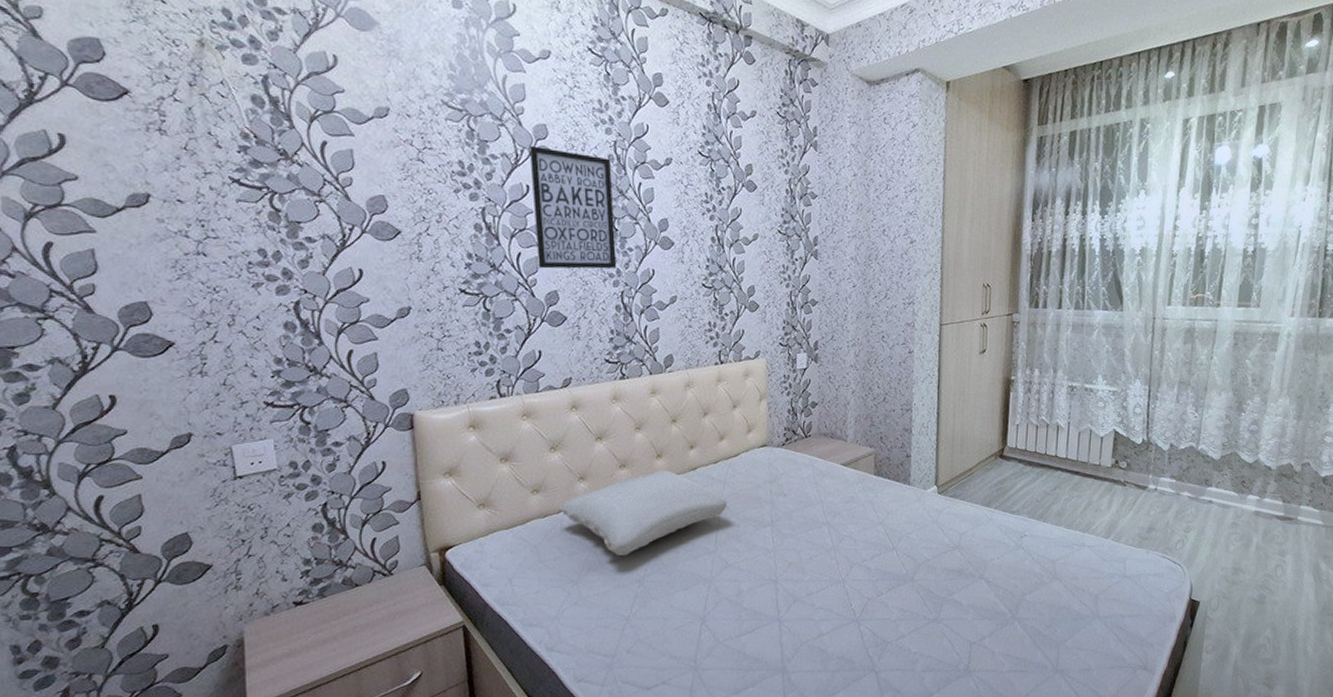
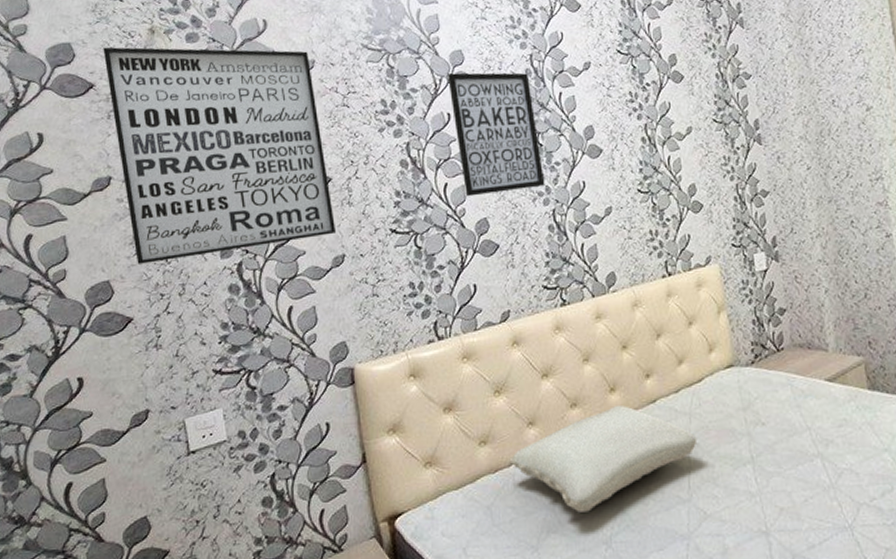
wall art: none [140,51,404,290] -> present [103,47,337,264]

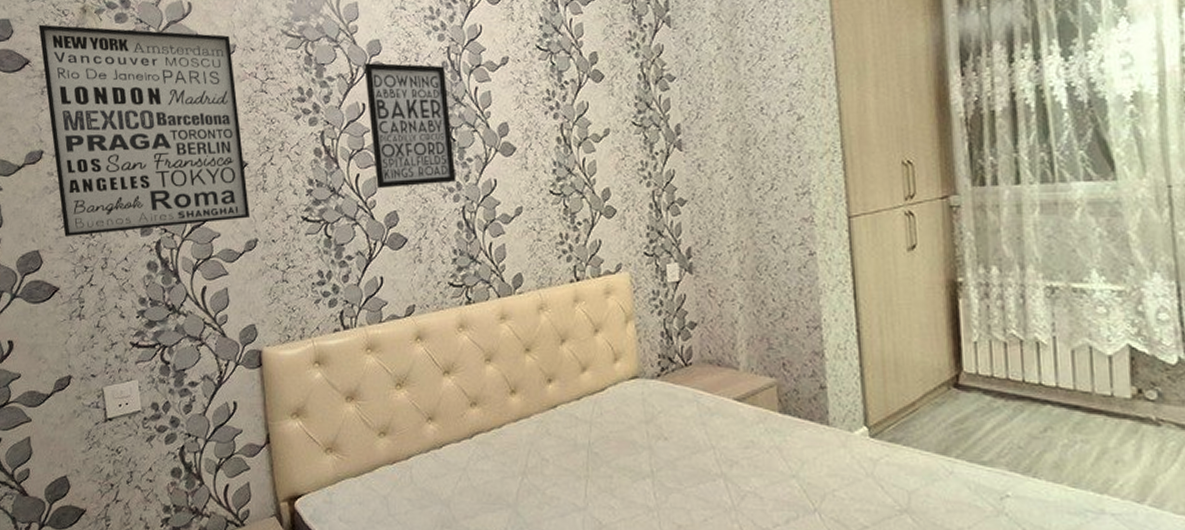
pillow: present [510,404,698,513] -> none [409,407,597,511]

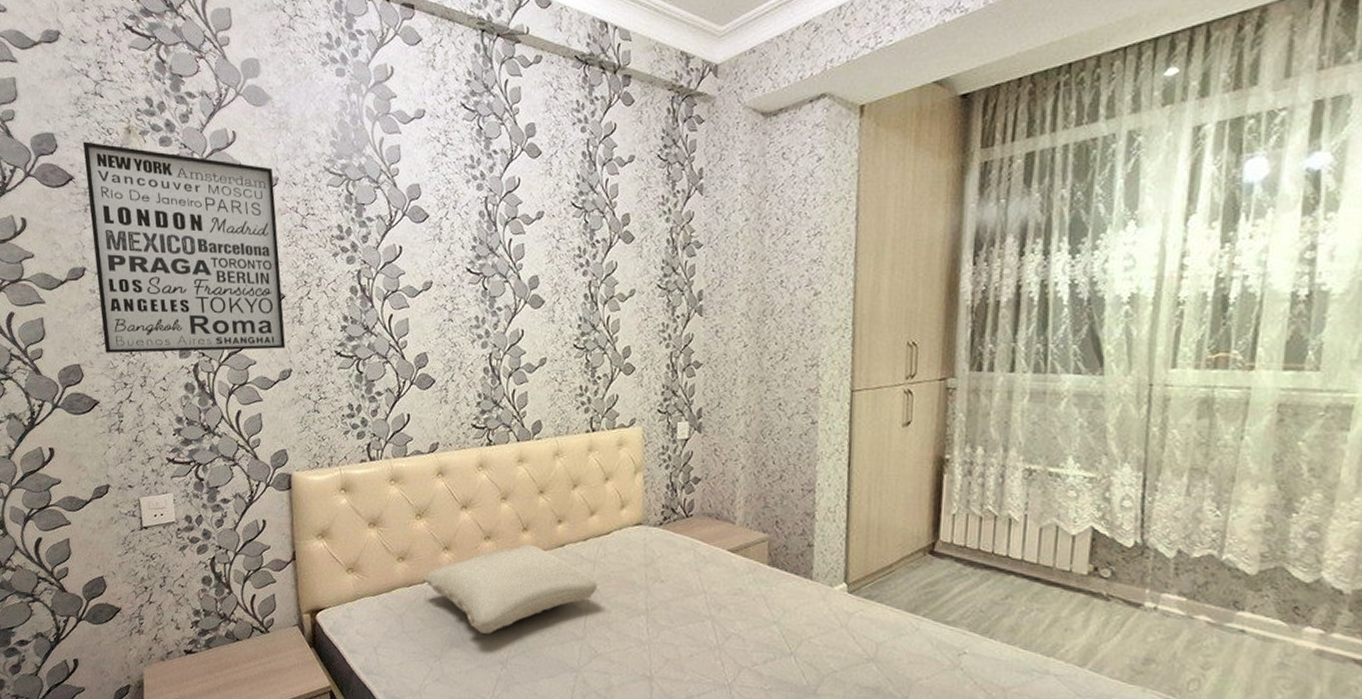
wall art: present [364,63,456,189] -> none [403,207,486,331]
pillow: none [409,407,597,511] -> present [424,543,598,634]

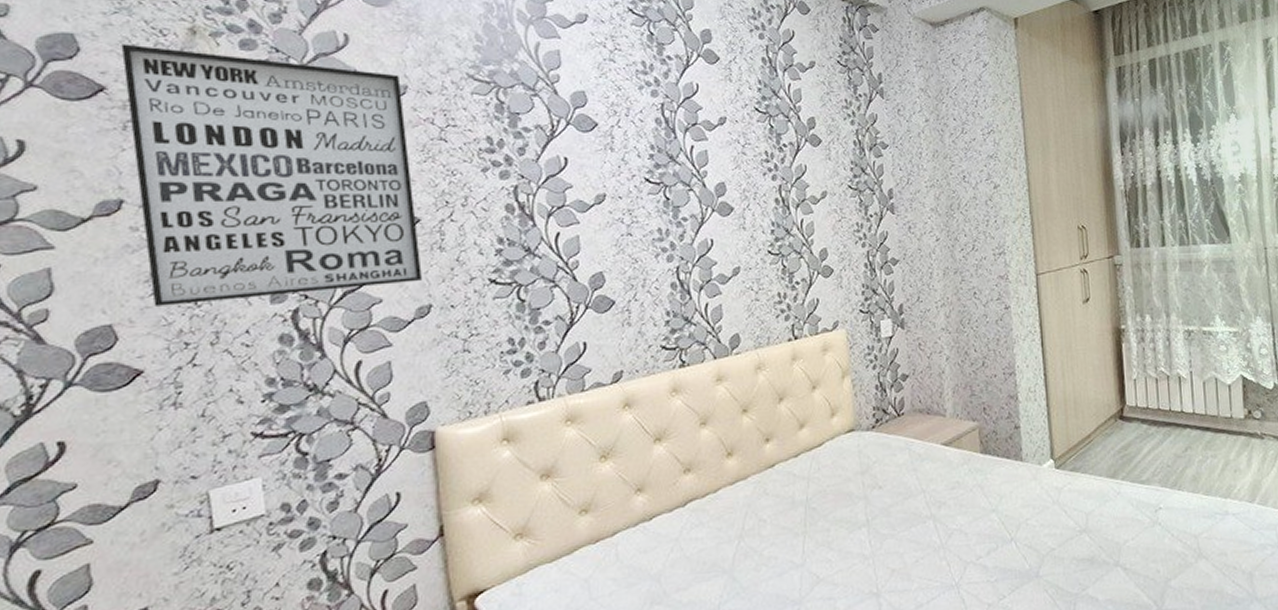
pillow: present [424,543,598,634] -> none [614,469,814,582]

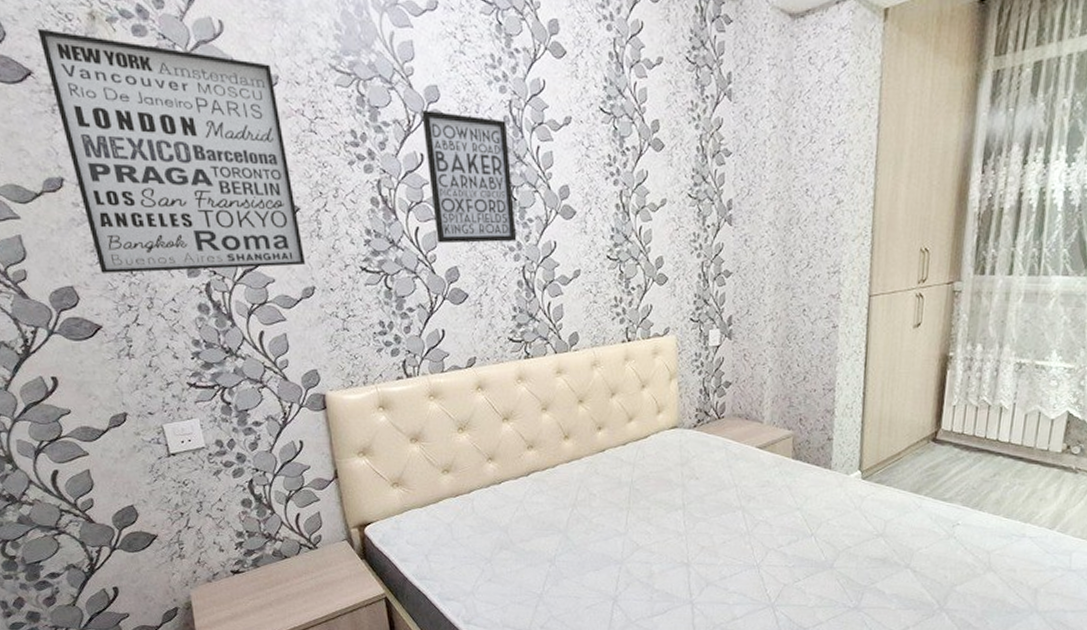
wall art: none [567,115,670,248] -> present [422,110,517,244]

